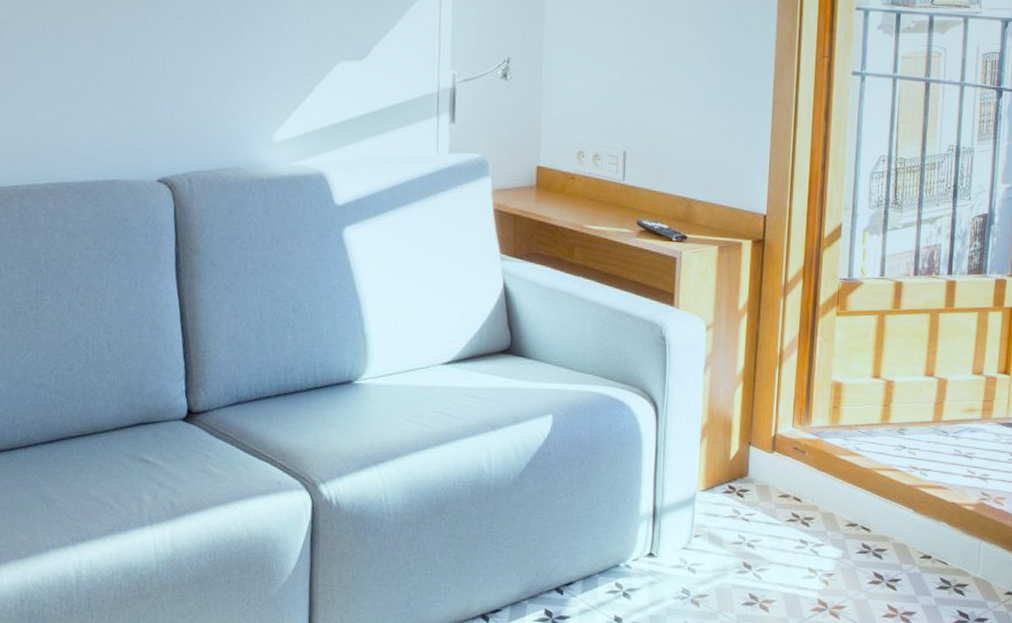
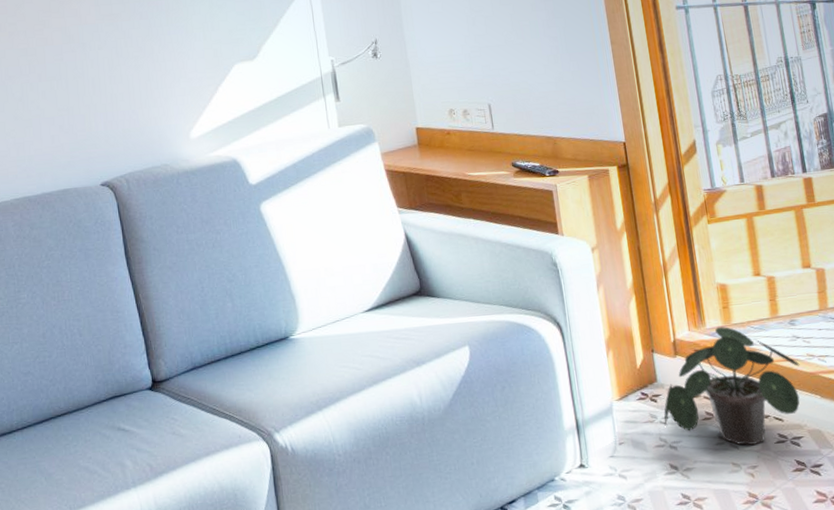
potted plant: none [746,427,900,553] -> present [664,326,800,446]

